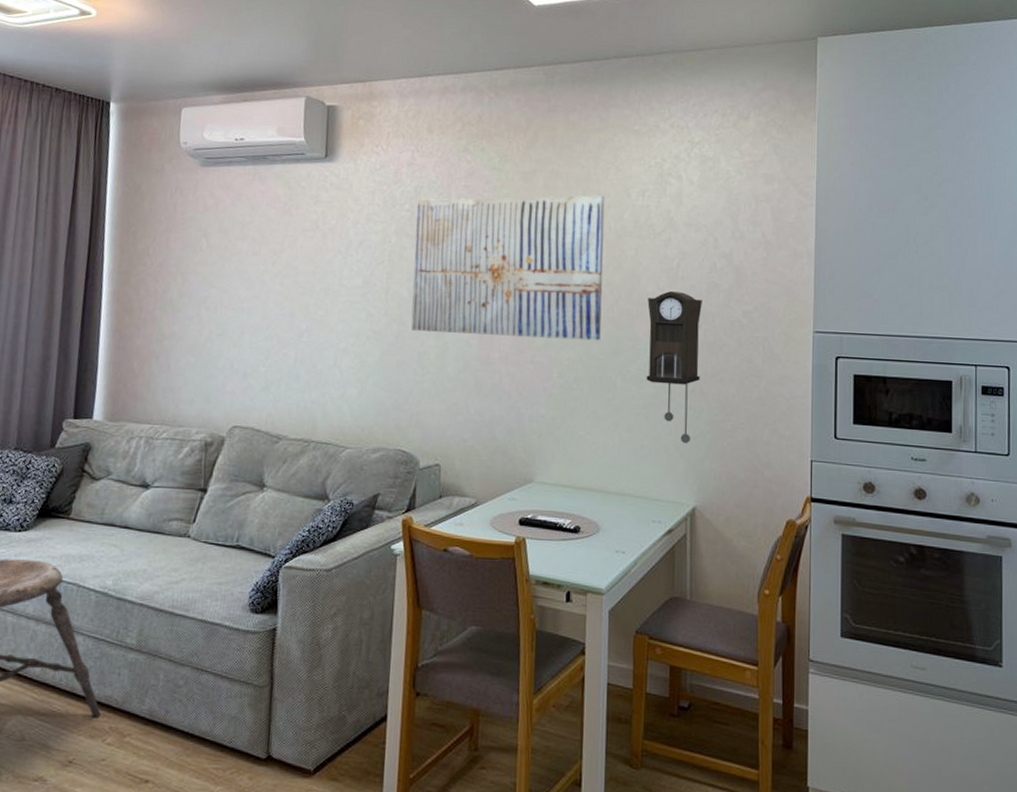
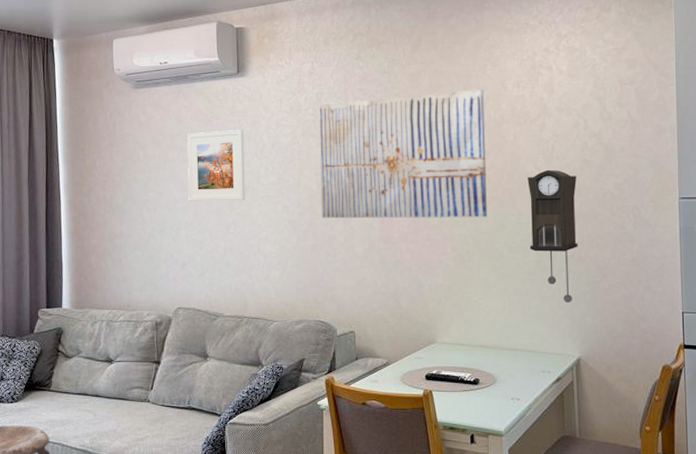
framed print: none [256,222,328,304] -> present [187,130,245,201]

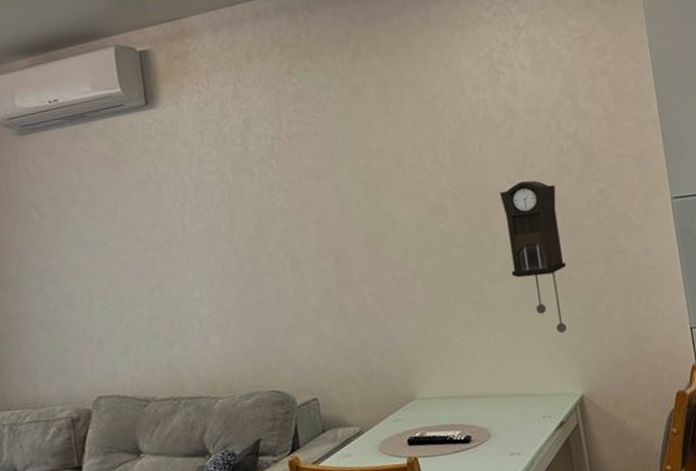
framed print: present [187,130,245,201] -> none [91,172,169,265]
wall art: present [318,90,487,219] -> none [247,97,459,268]

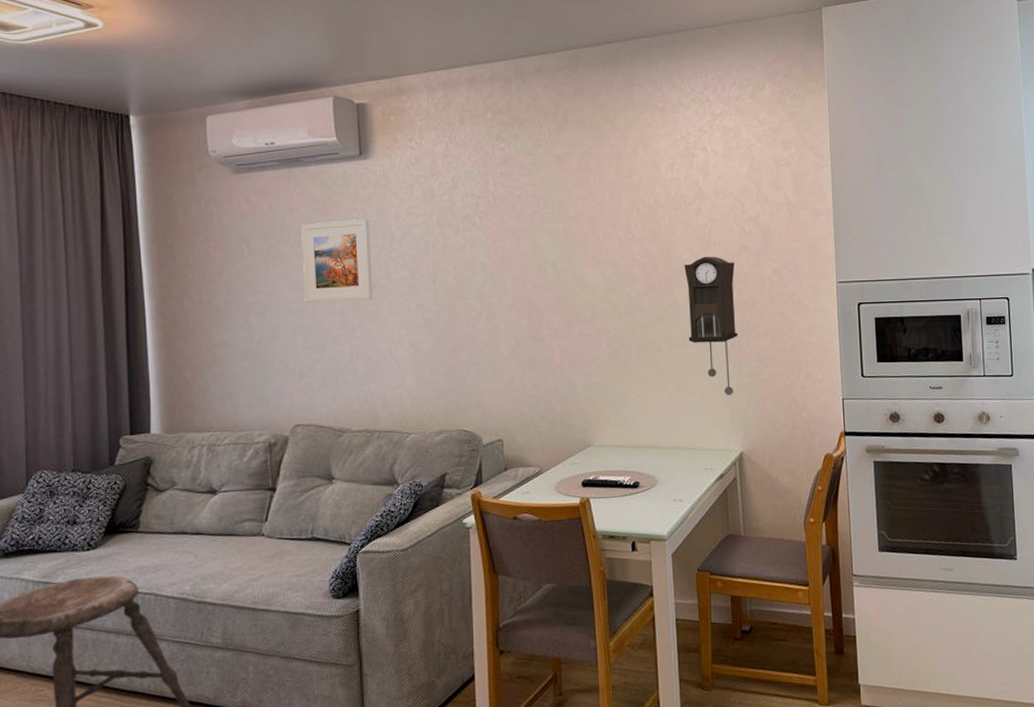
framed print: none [91,172,169,265] -> present [301,219,373,302]

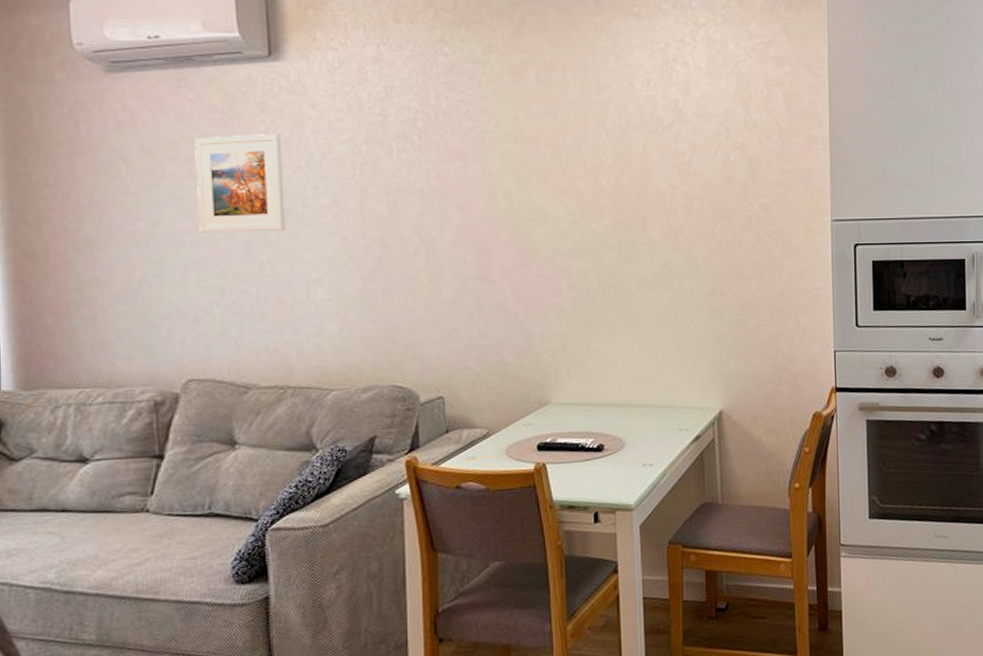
pendulum clock: present [684,257,738,396] -> none [660,188,719,348]

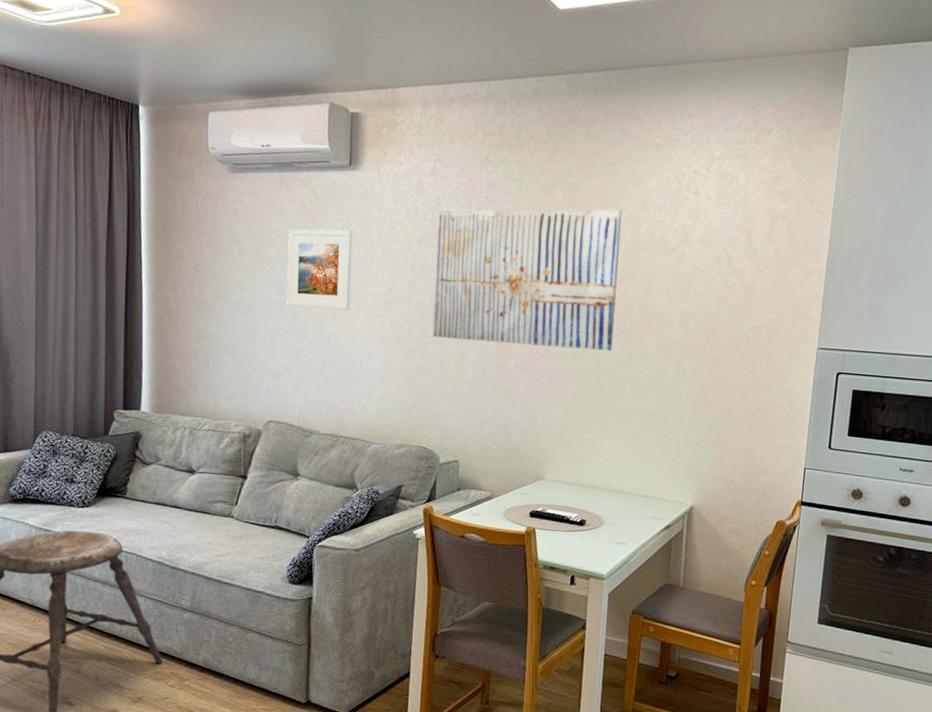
wall art: none [387,87,611,253] -> present [432,209,623,352]

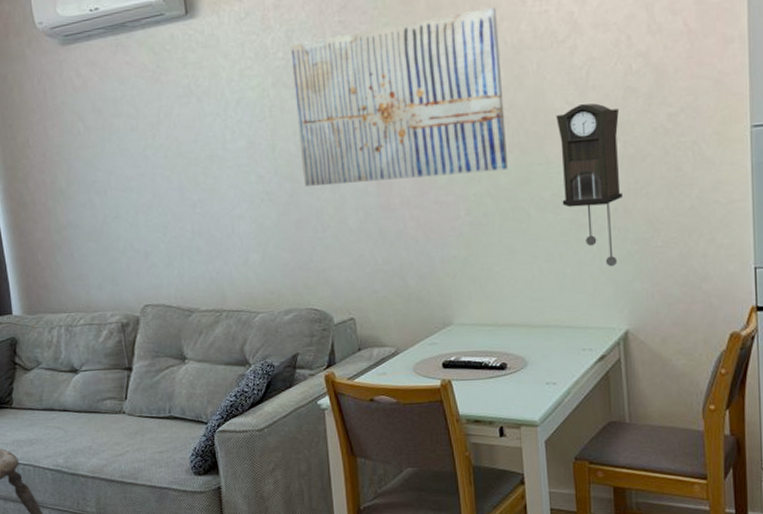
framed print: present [286,229,353,310] -> none [133,86,211,179]
pendulum clock: none [653,306,712,450] -> present [556,103,622,267]

